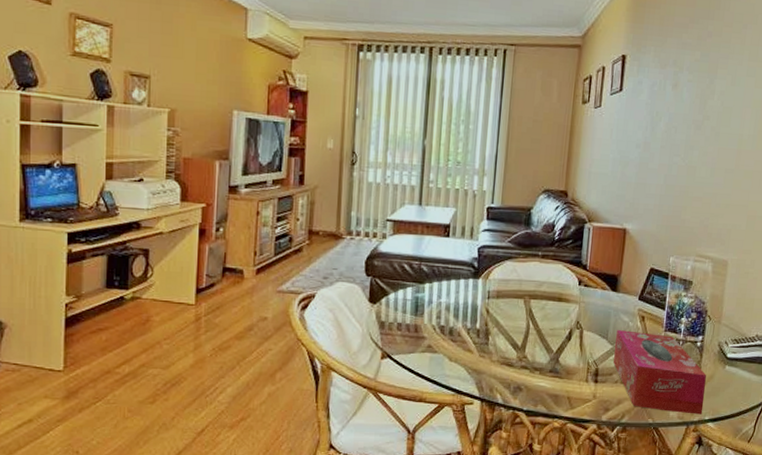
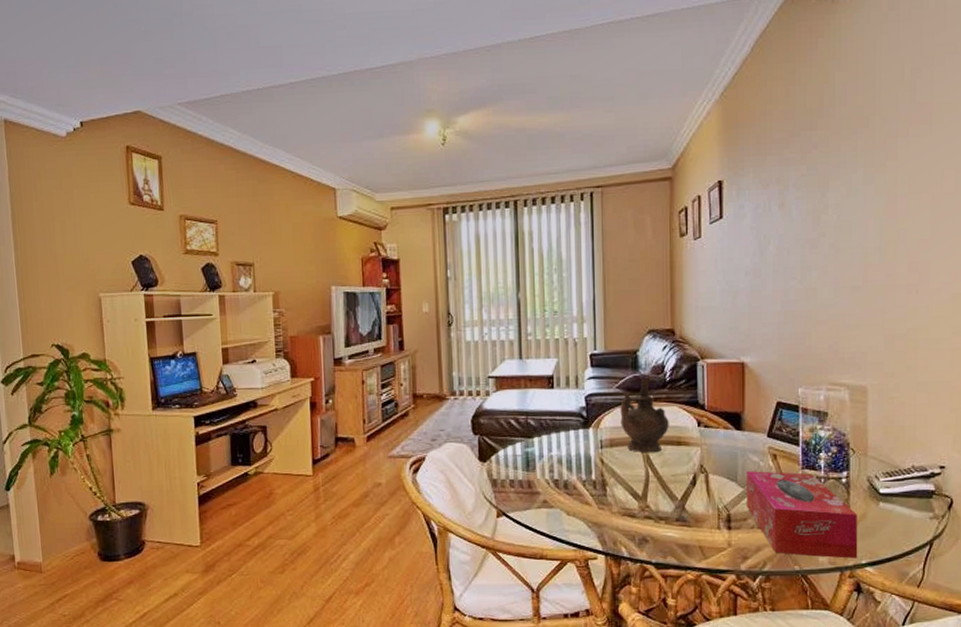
ceremonial vessel: none [508,236,554,307] -> present [620,379,669,453]

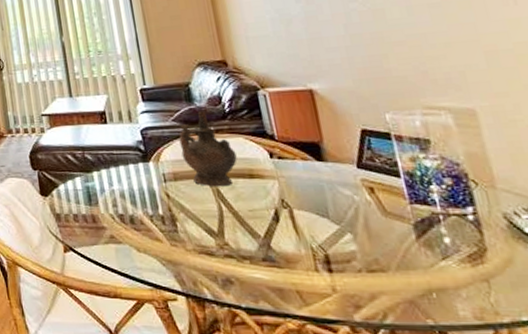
tissue box: present [745,471,858,559] -> none [338,206,515,314]

